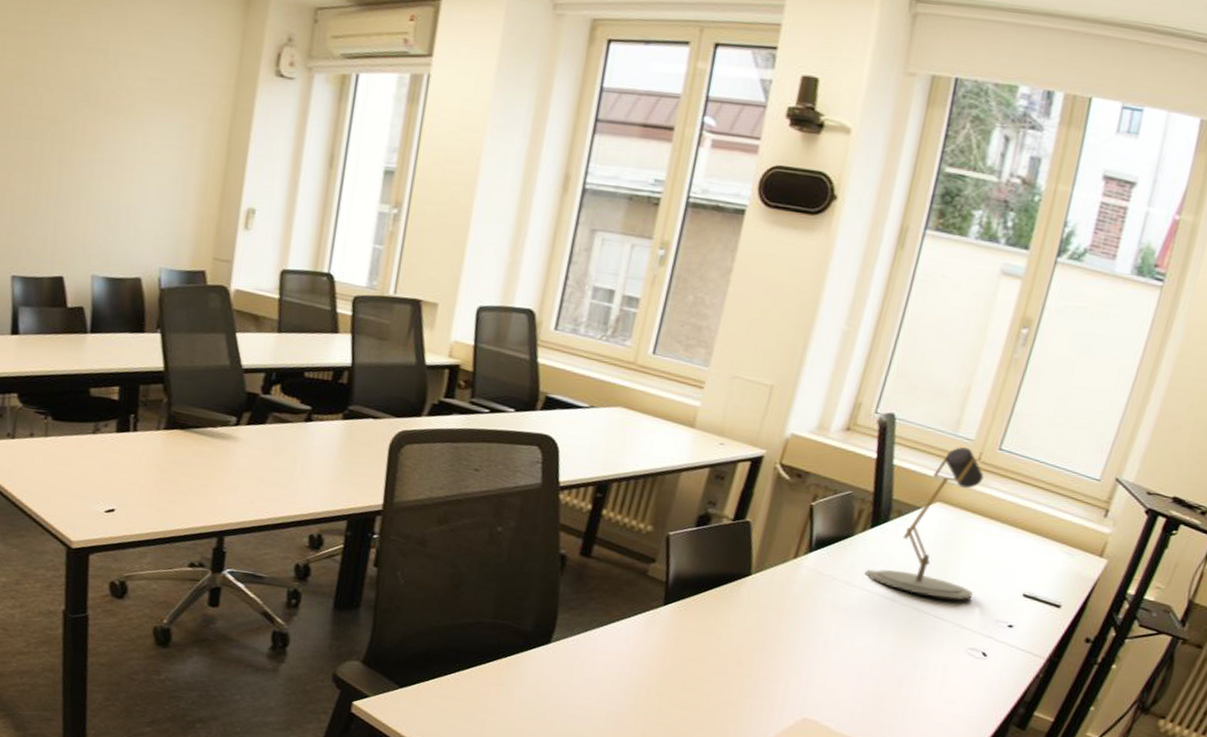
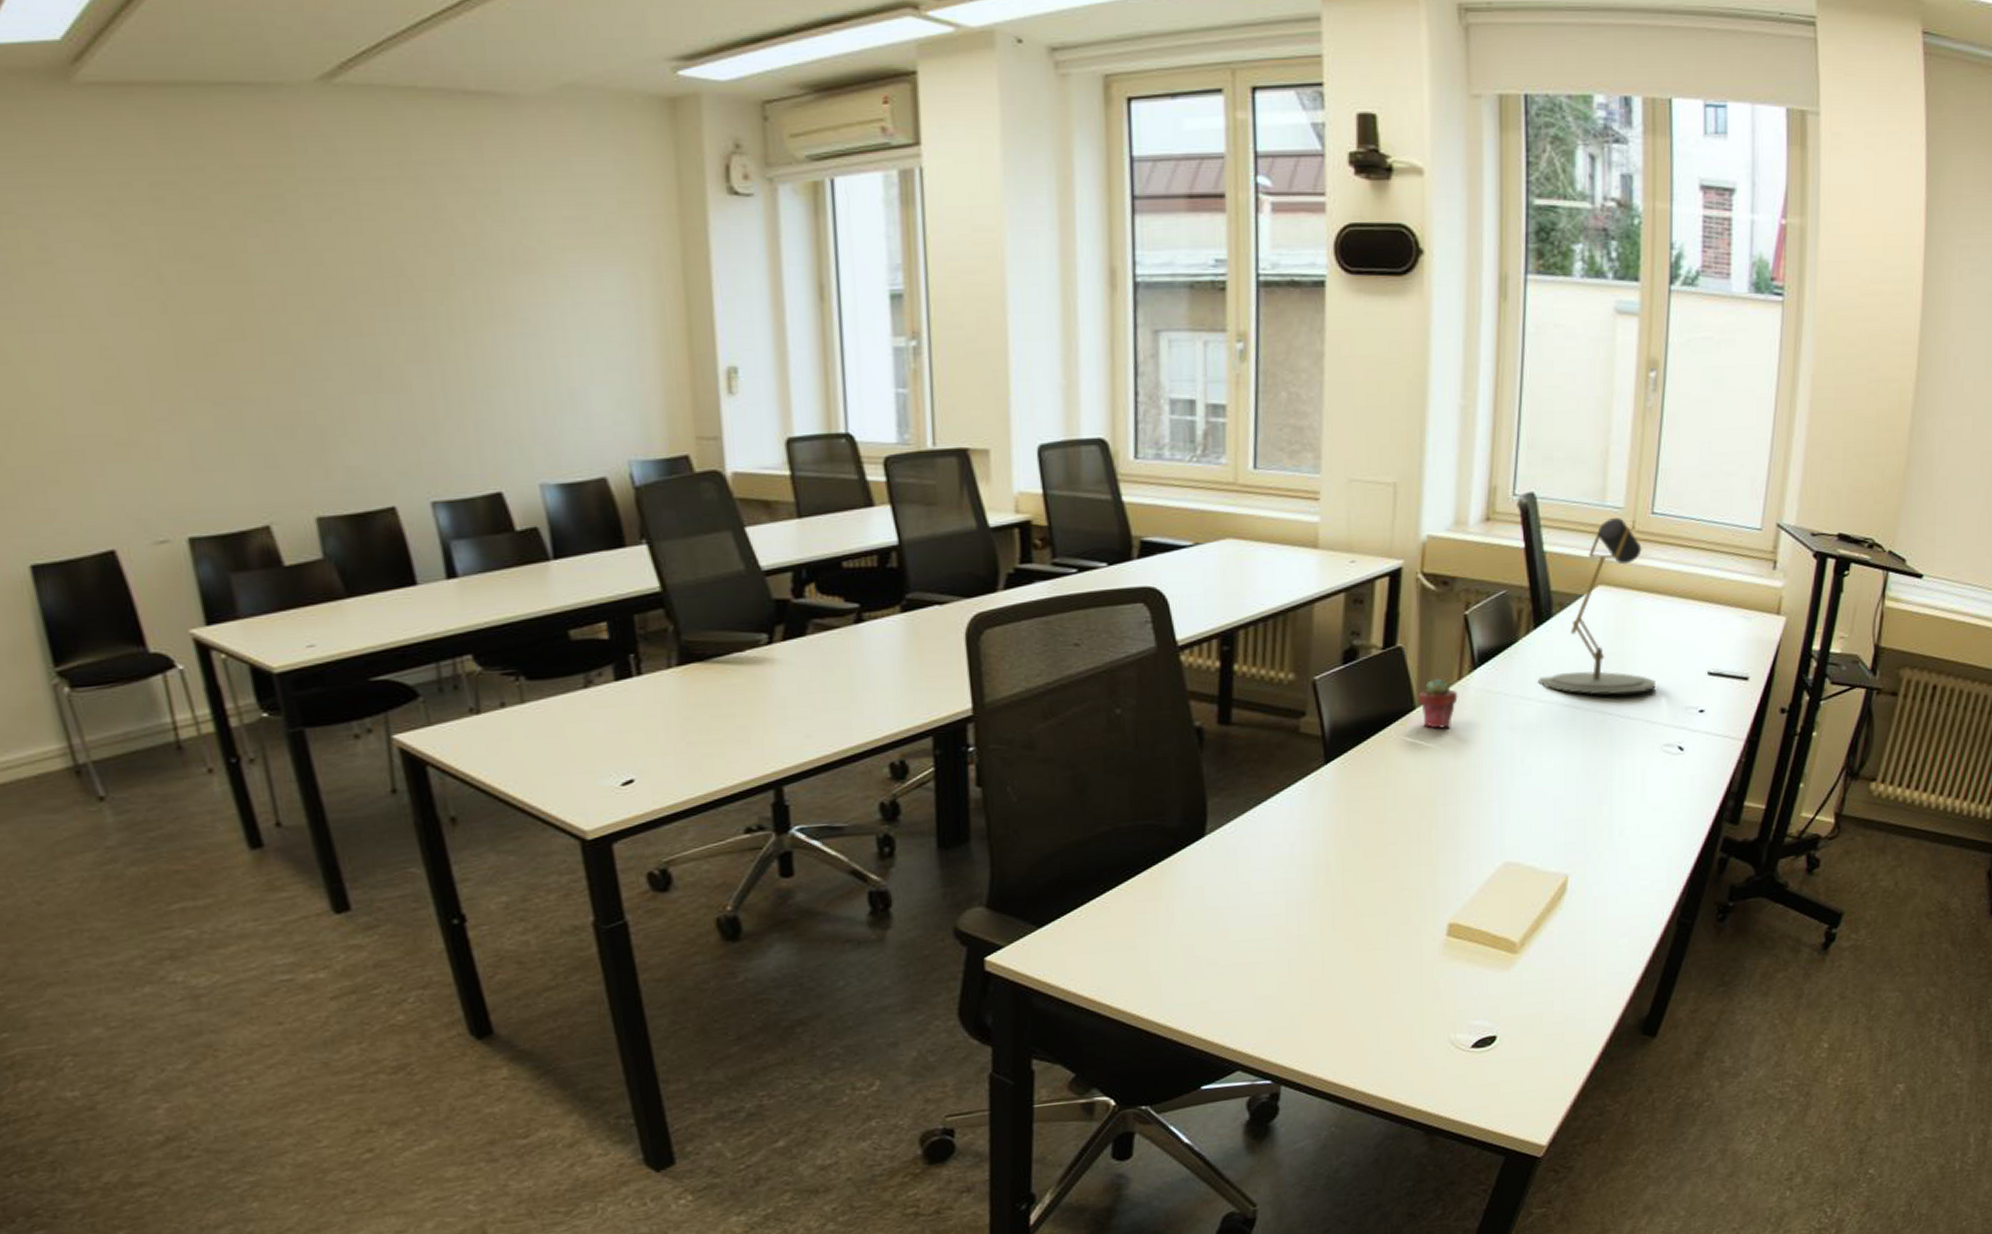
potted succulent: none [755,553,792,596] -> present [1418,678,1458,729]

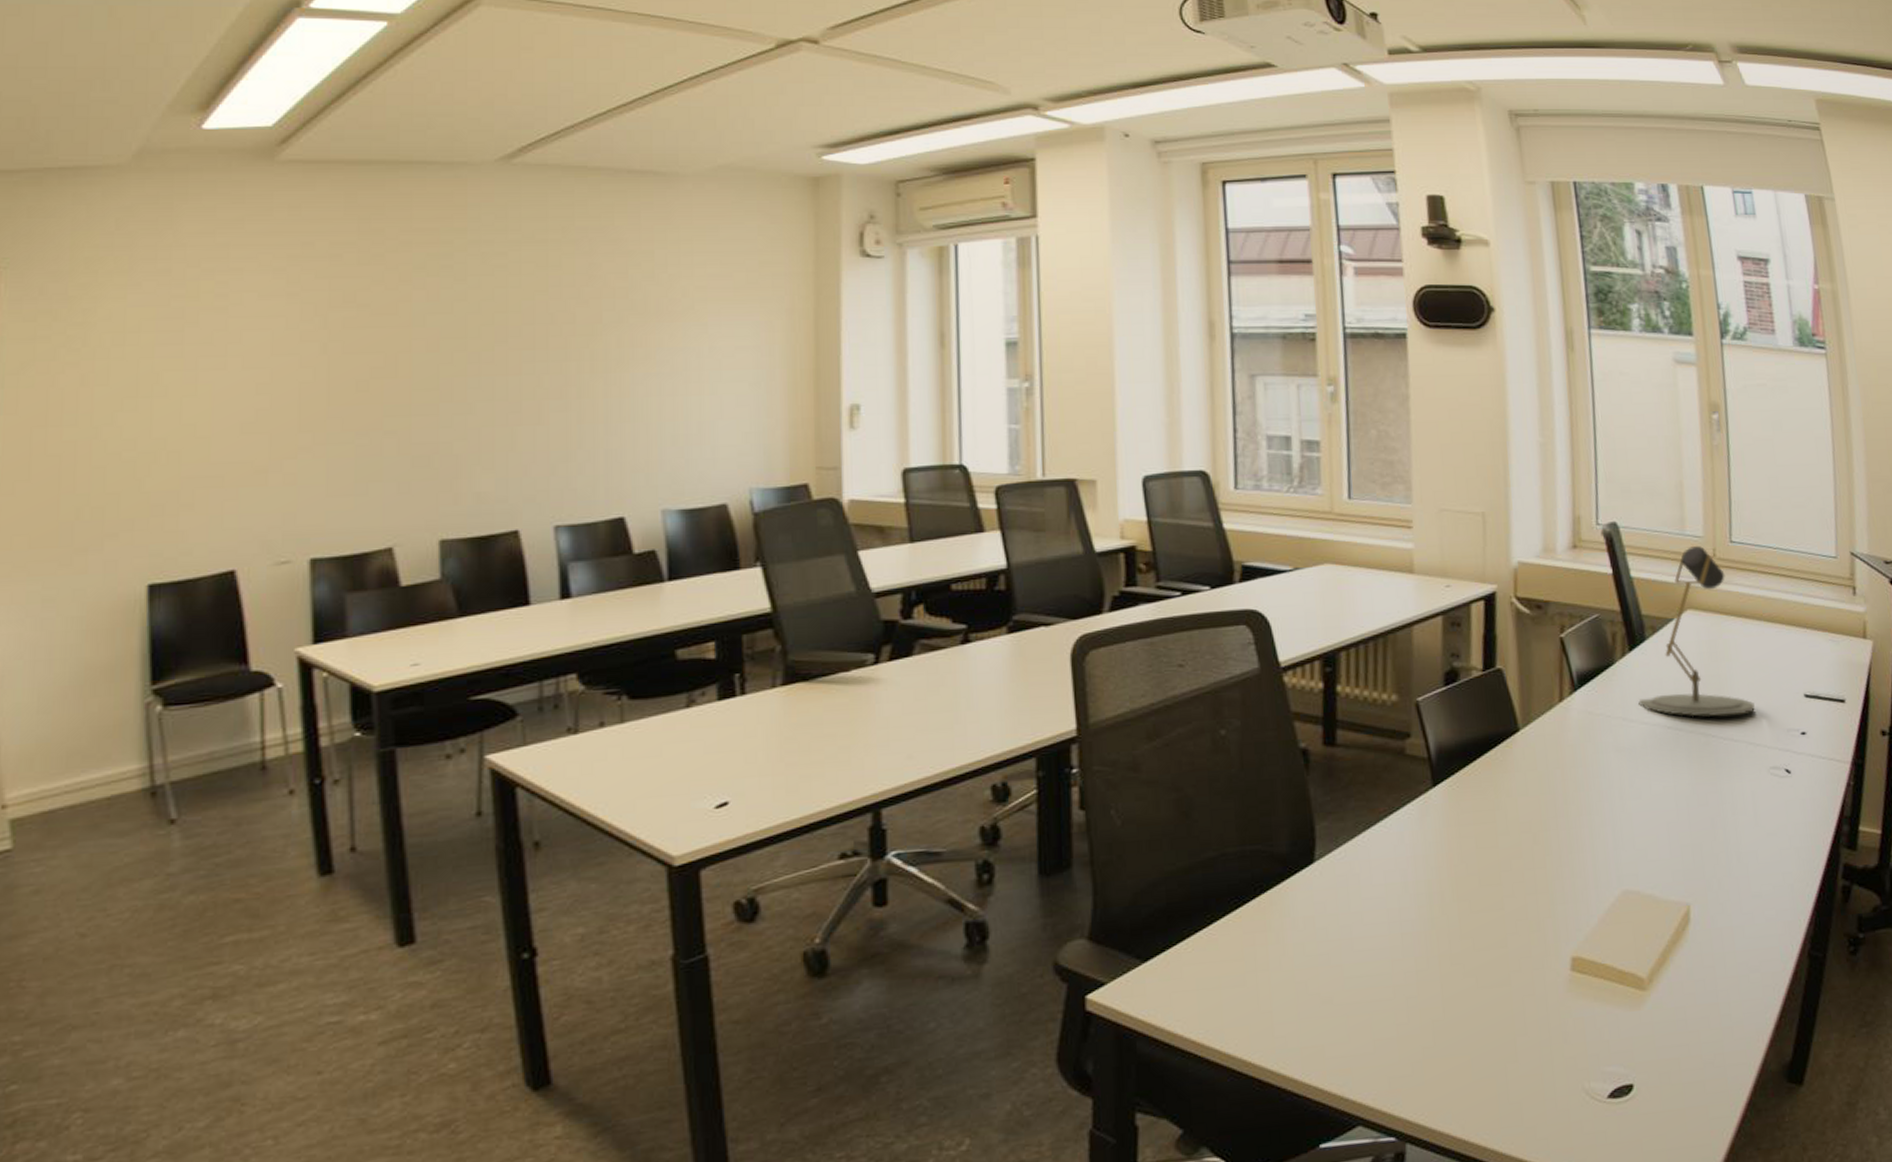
potted succulent: present [1418,678,1458,729] -> none [1521,699,1561,751]

